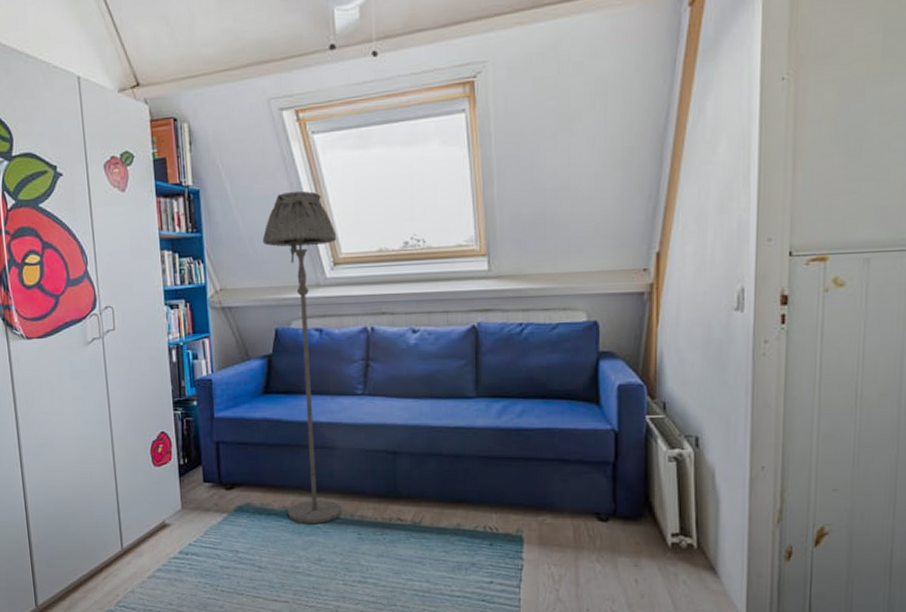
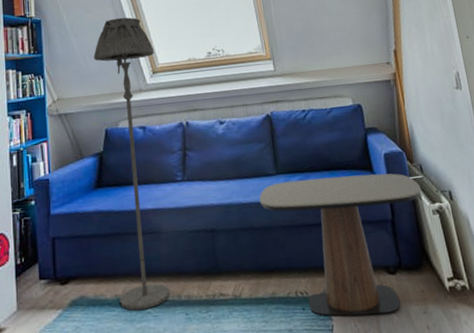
side table: none [452,406,659,561] -> present [259,173,421,316]

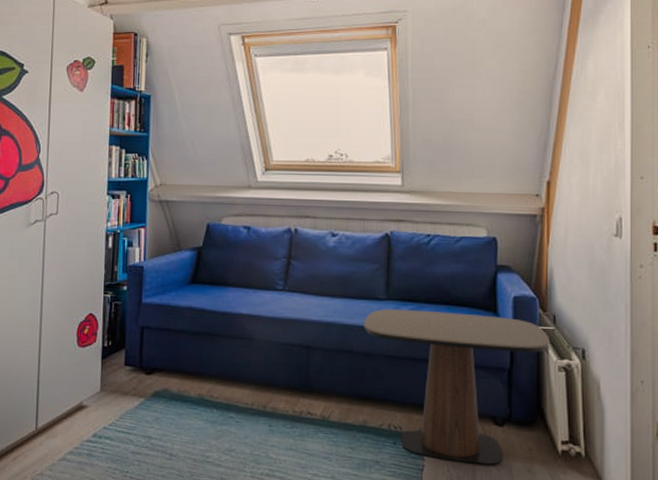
floor lamp: present [93,17,170,311] -> none [202,103,270,413]

